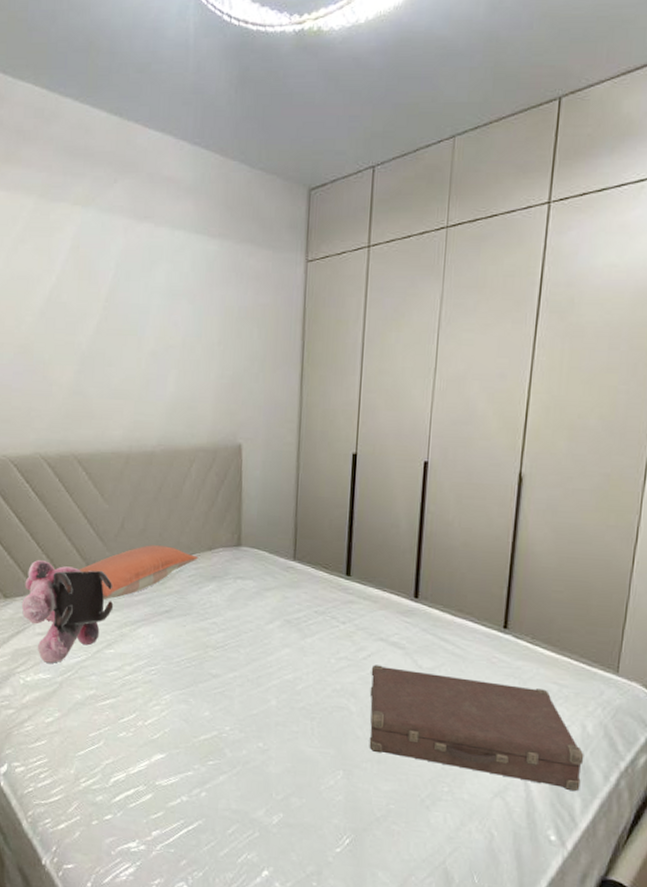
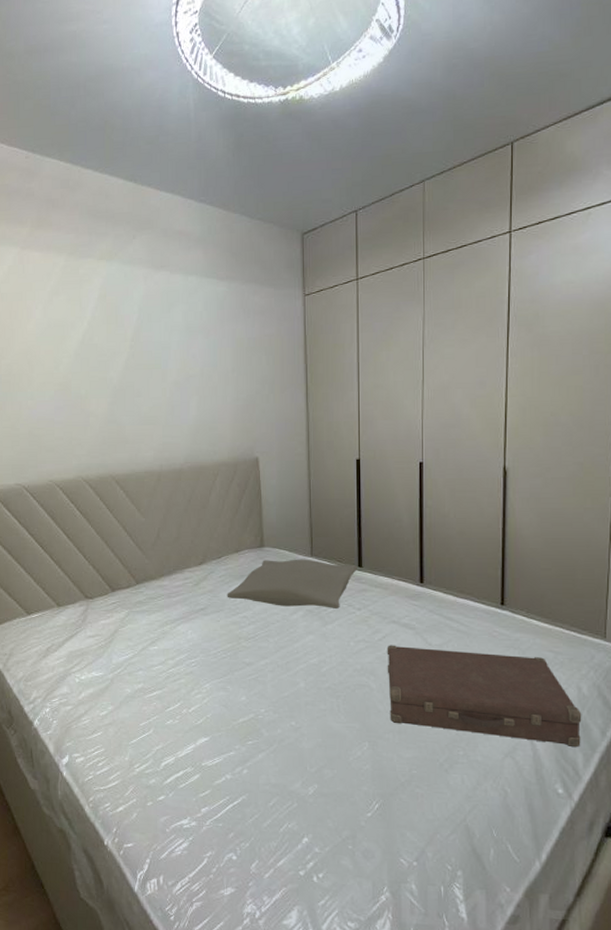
stuffed bear: present [21,559,114,663] -> none [73,570,155,662]
pillow: present [80,545,199,600] -> none [123,551,228,603]
pillow: none [195,560,345,621] -> present [227,559,357,609]

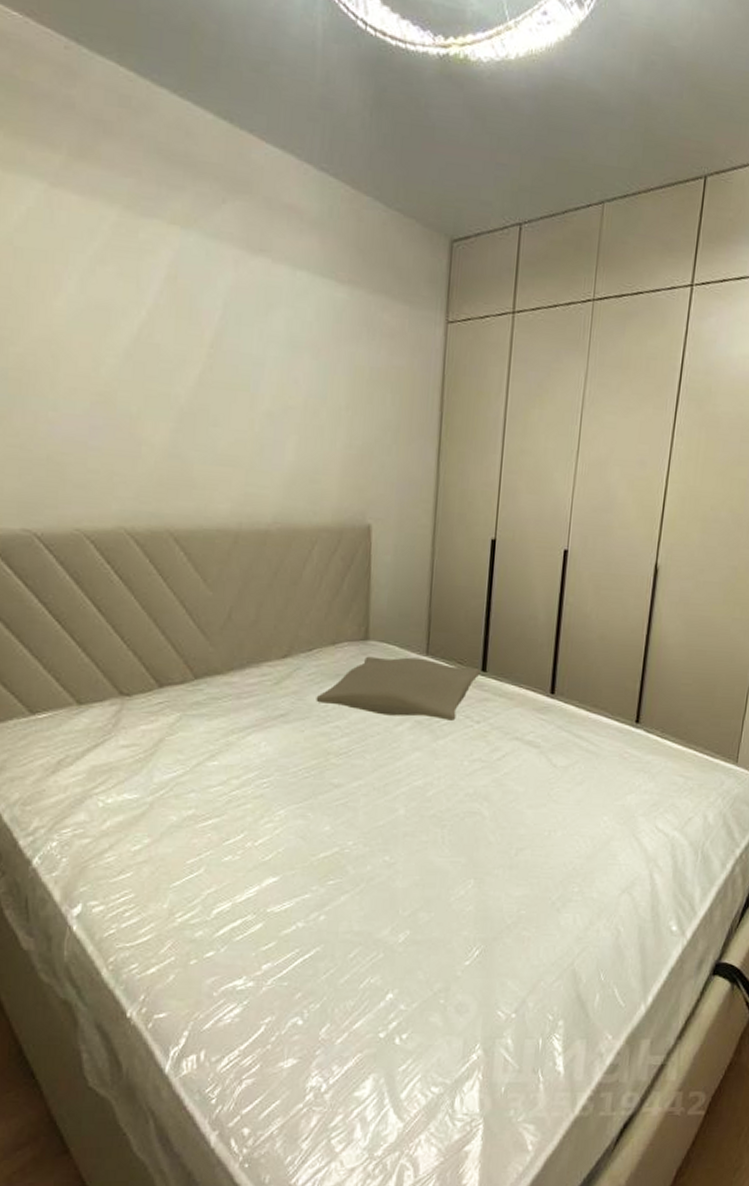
suitcase: present [387,645,582,748] -> none [501,765,705,881]

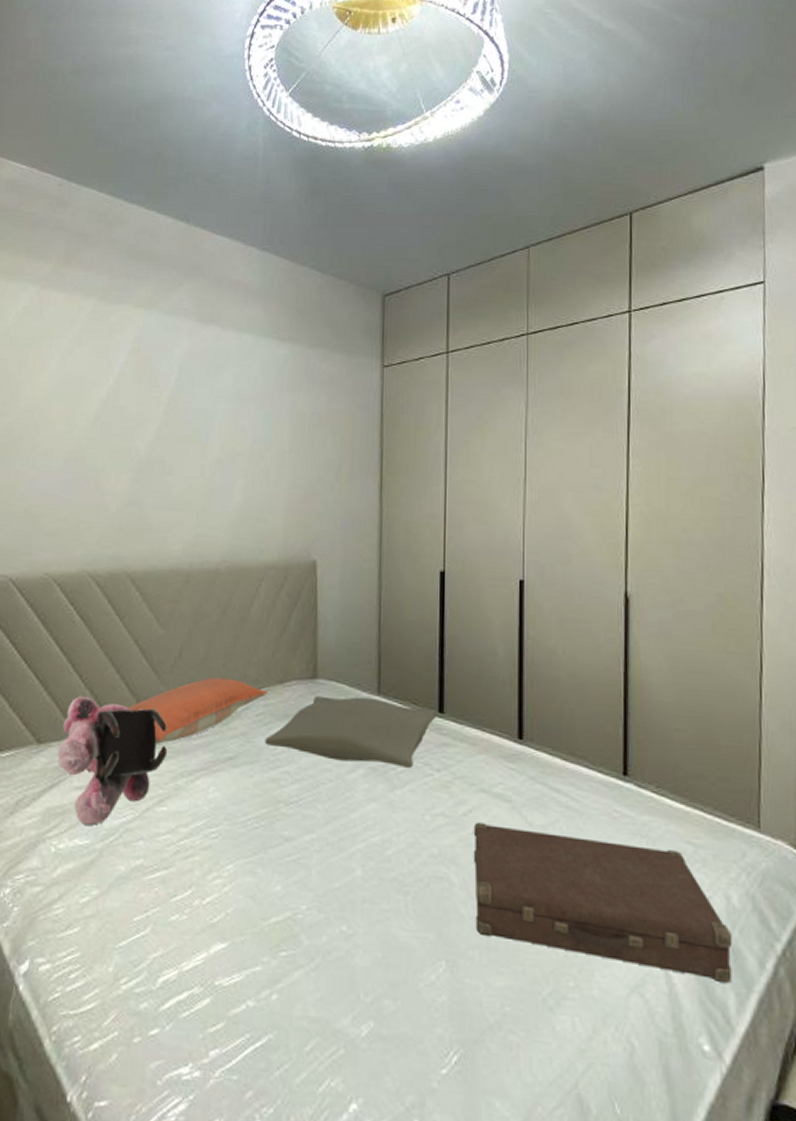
stuffed bear: none [100,656,218,781] -> present [57,695,168,825]
pillow: none [176,639,320,704] -> present [128,677,269,745]
suitcase: none [501,765,705,881] -> present [473,822,733,984]

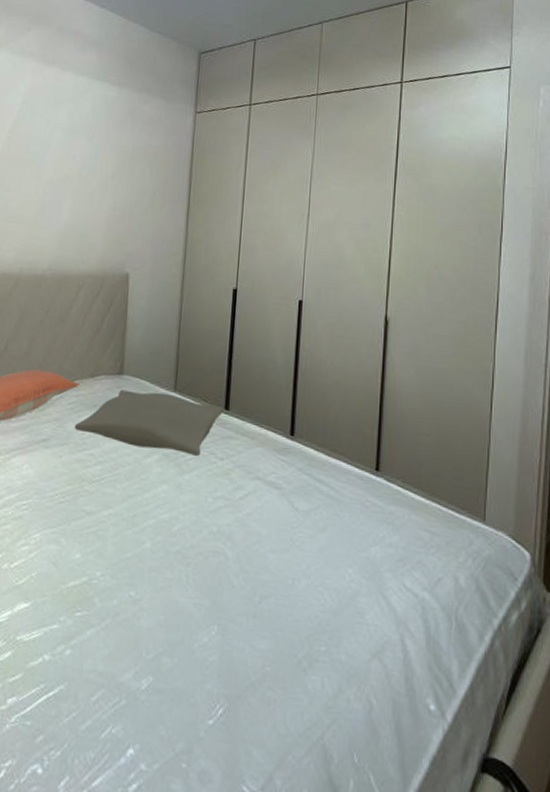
suitcase: present [473,822,733,984] -> none [245,505,458,653]

